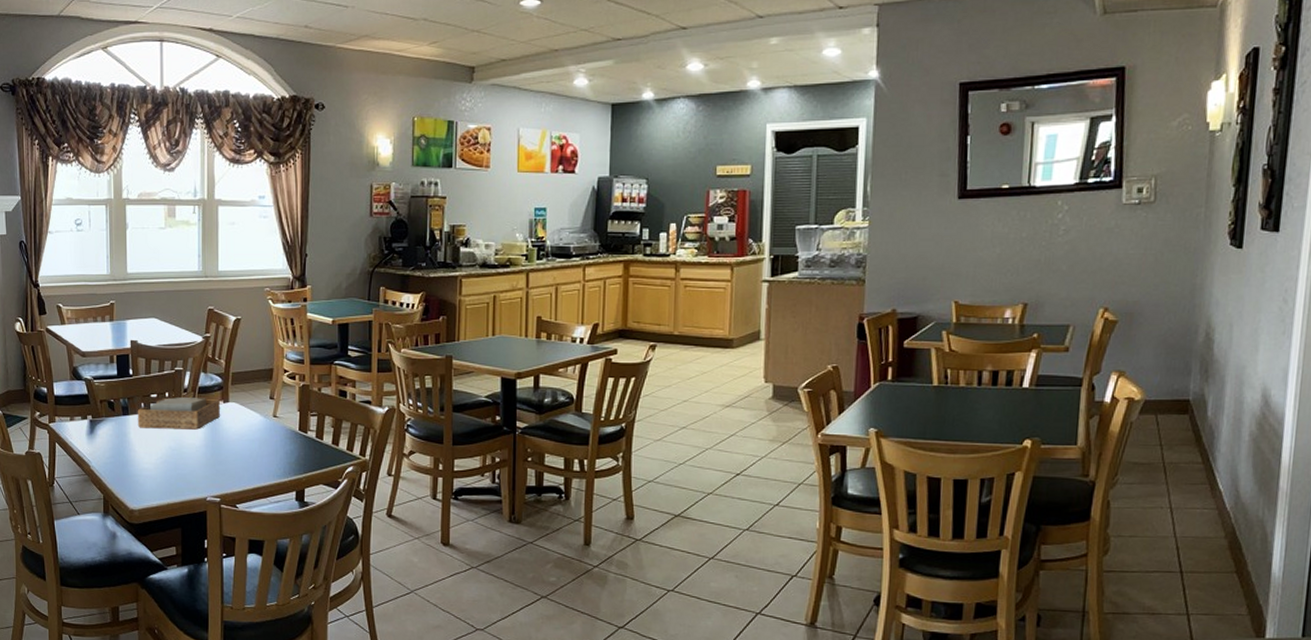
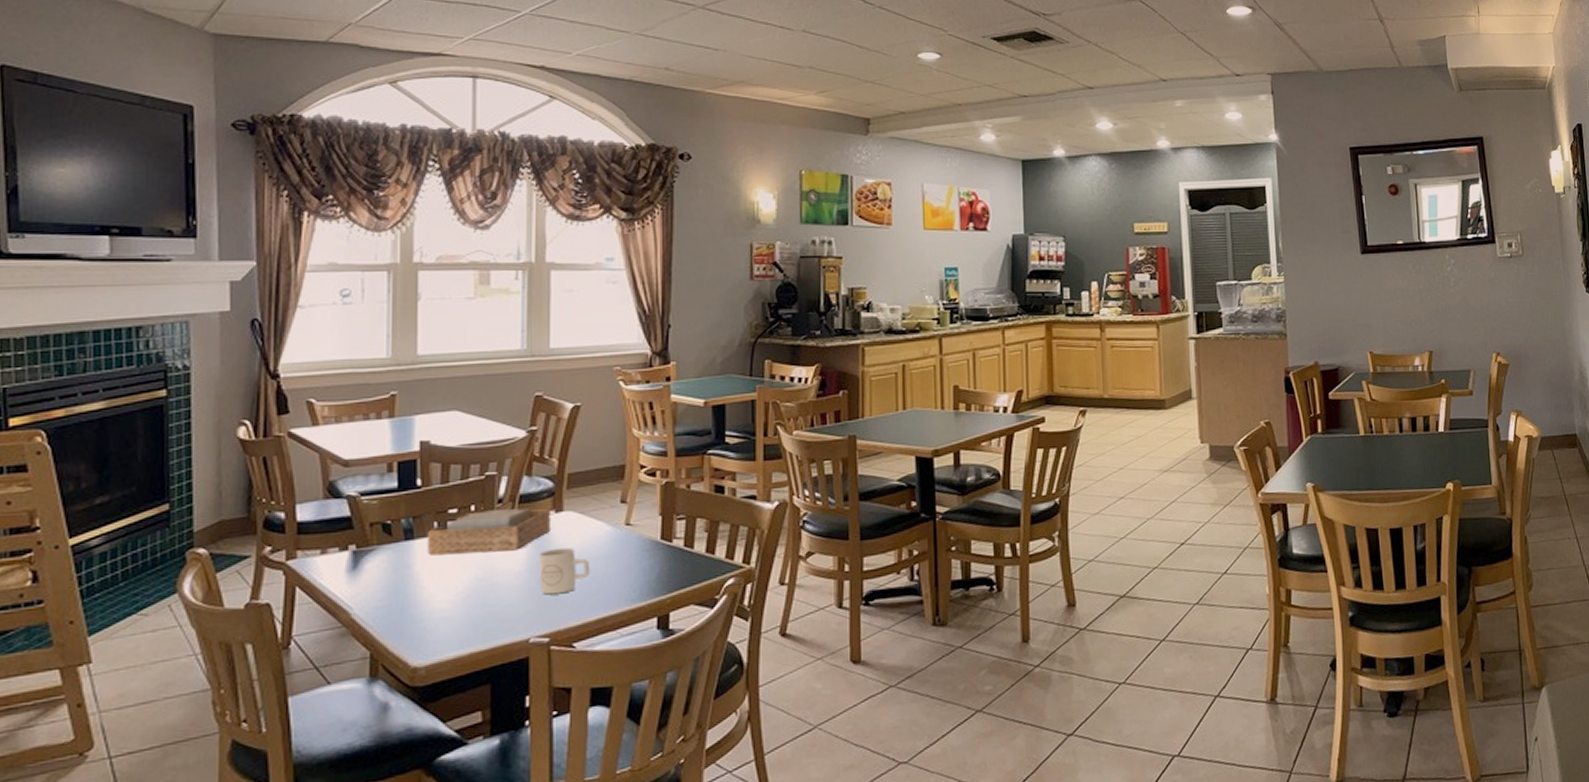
mug: none [211,430,249,466] -> present [537,547,591,595]

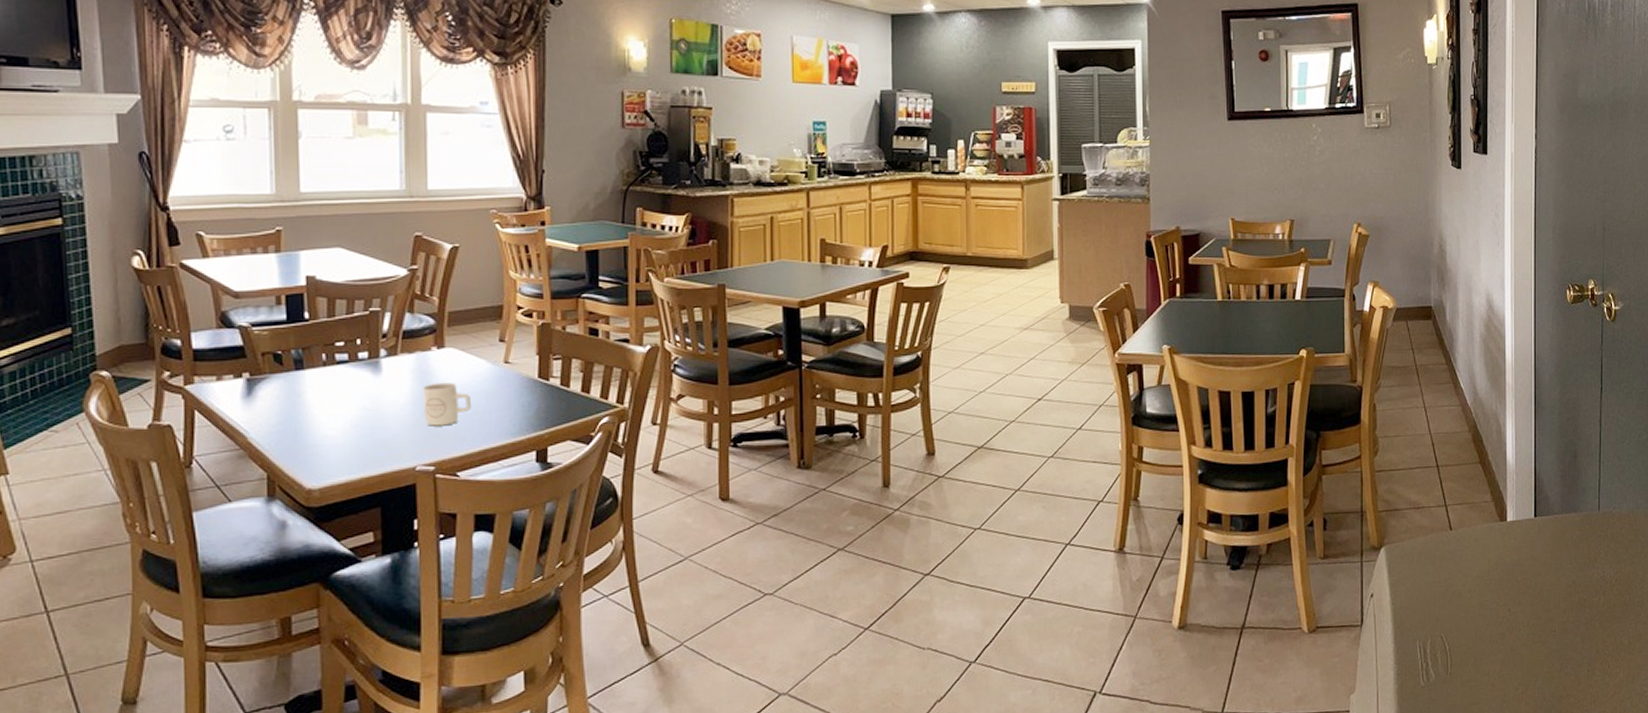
napkin holder: present [427,508,552,556] -> none [316,344,434,386]

